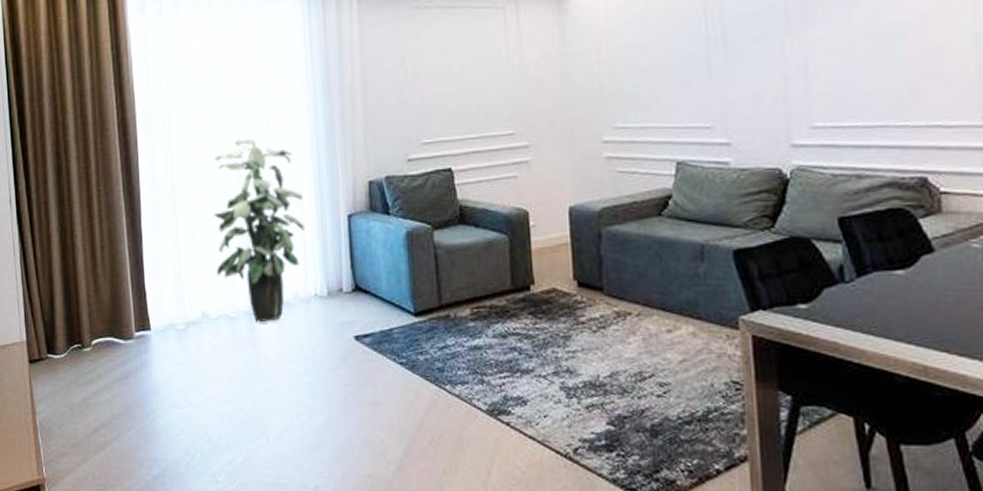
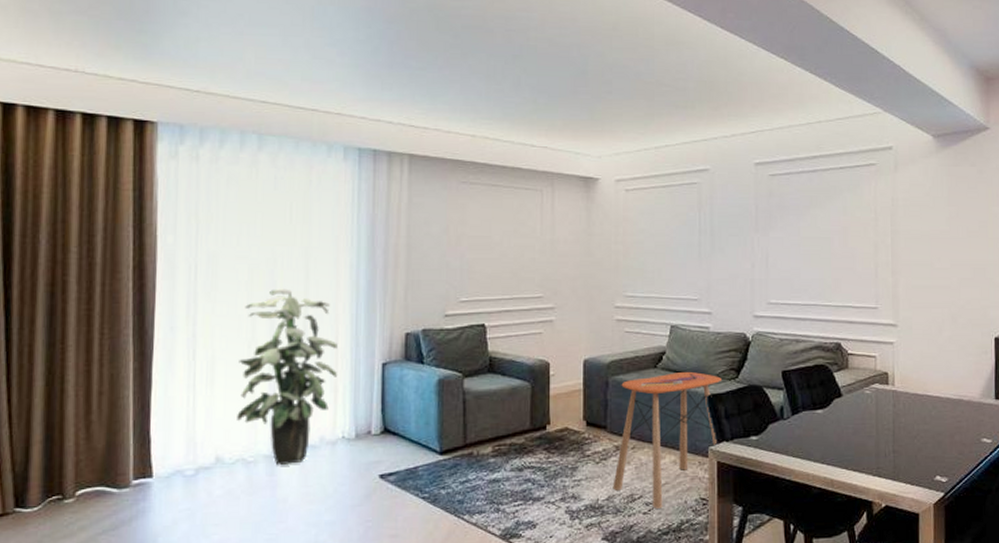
side table: none [615,219,751,391] -> present [613,371,721,509]

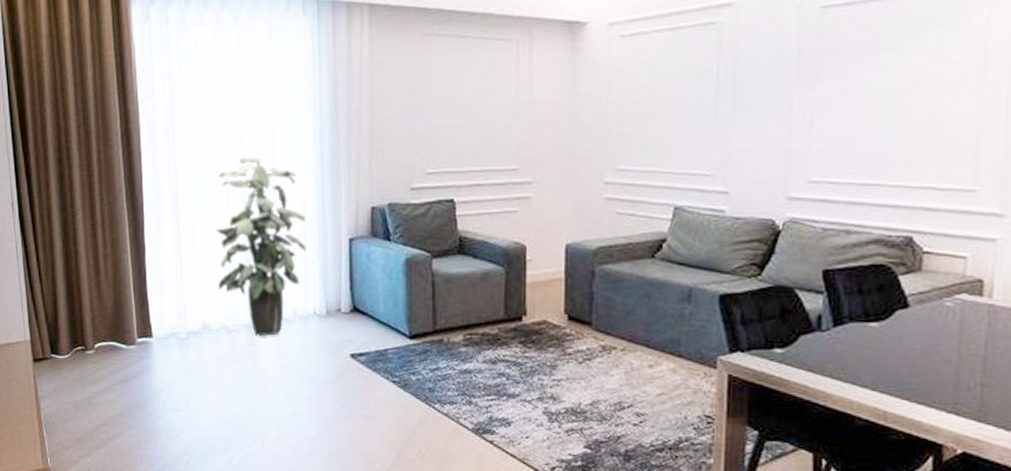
side table: present [613,371,721,509] -> none [597,264,738,421]

